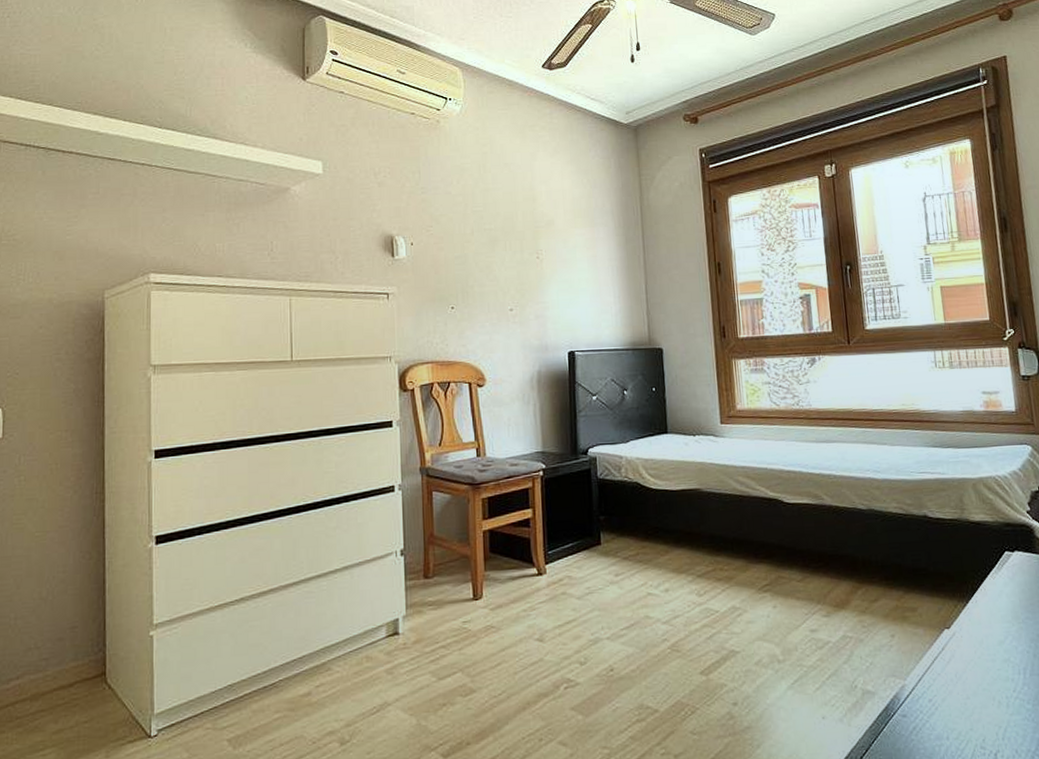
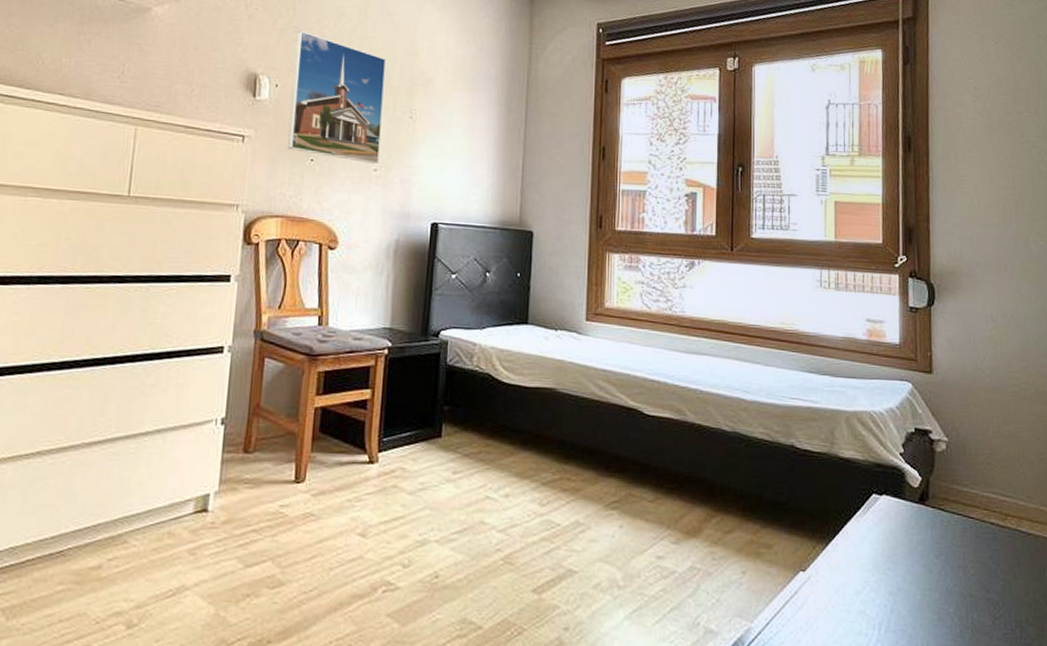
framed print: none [424,191,513,305] -> present [288,31,387,164]

